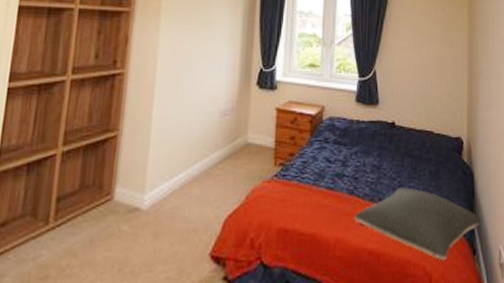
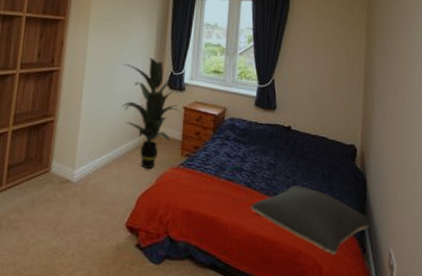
indoor plant: none [202,52,273,184] -> present [121,57,181,169]

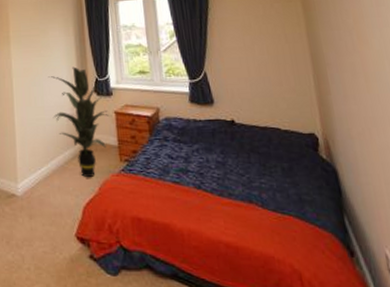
pillow: present [251,185,371,255] -> none [205,183,354,260]

